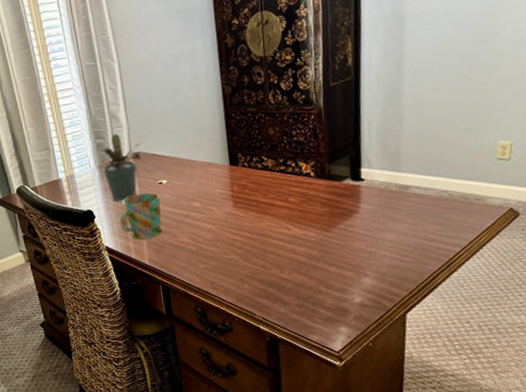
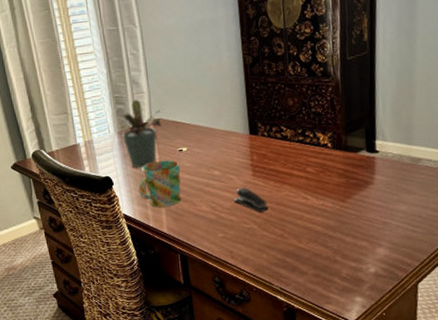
stapler: none [214,219,251,243] -> present [233,188,269,212]

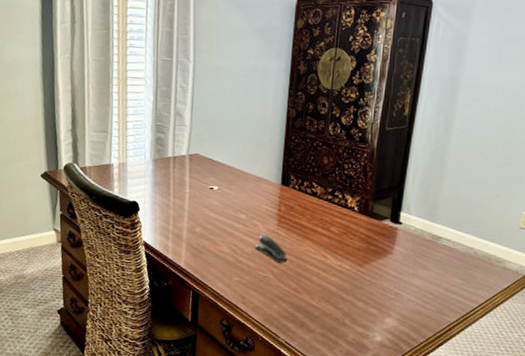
potted plant: present [119,99,161,168] -> none [155,131,198,199]
mug: present [138,160,181,207] -> none [163,194,209,242]

